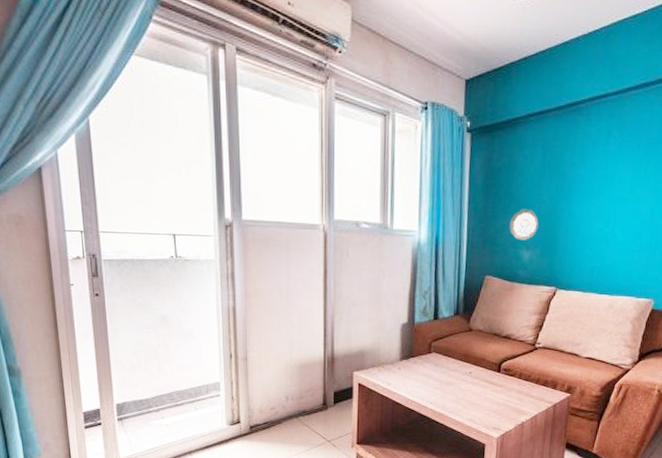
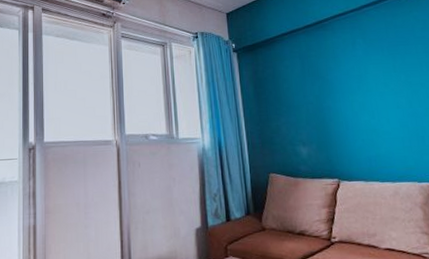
decorative plate: present [509,209,539,240] -> none [283,110,310,138]

